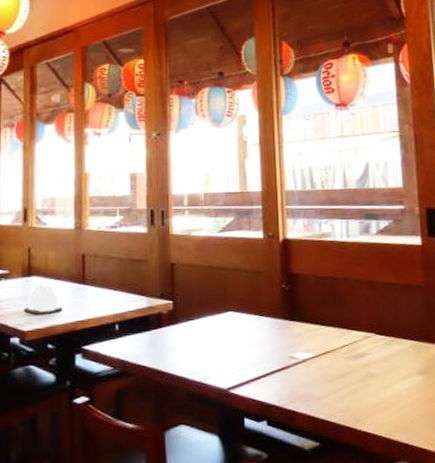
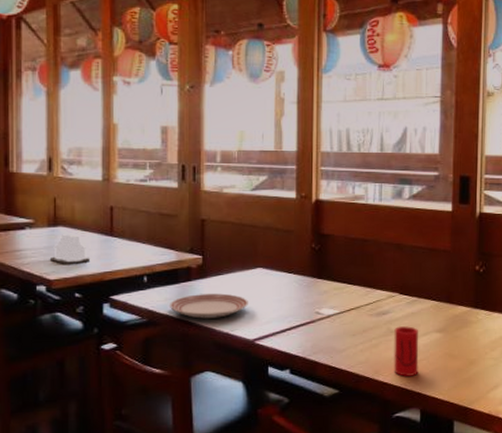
dinner plate: none [142,339,221,368] -> present [170,293,248,319]
cup: none [373,368,403,425] -> present [393,325,419,376]

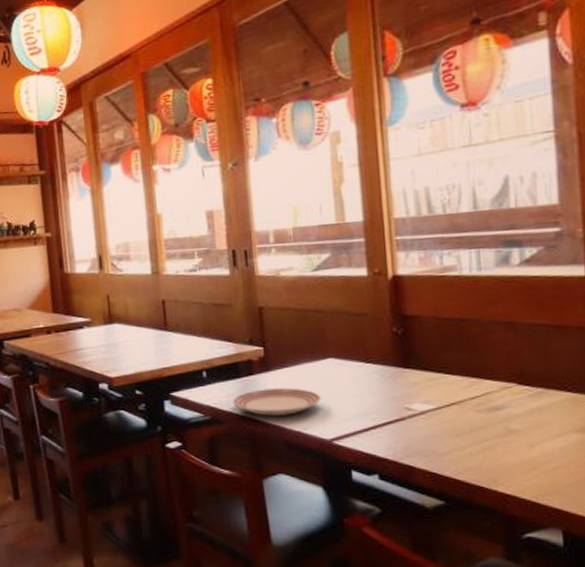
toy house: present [49,234,91,264] -> none [108,331,148,362]
cup: present [393,325,419,376] -> none [514,423,555,488]

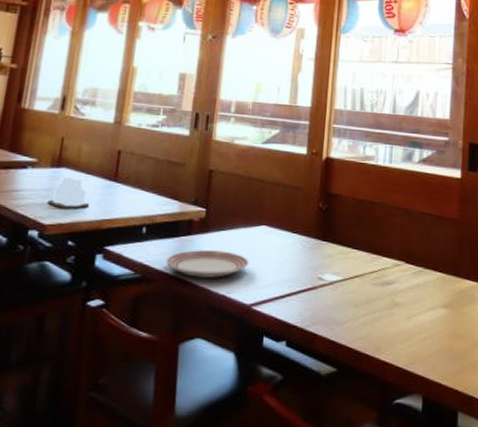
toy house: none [108,331,148,362] -> present [47,176,90,209]

